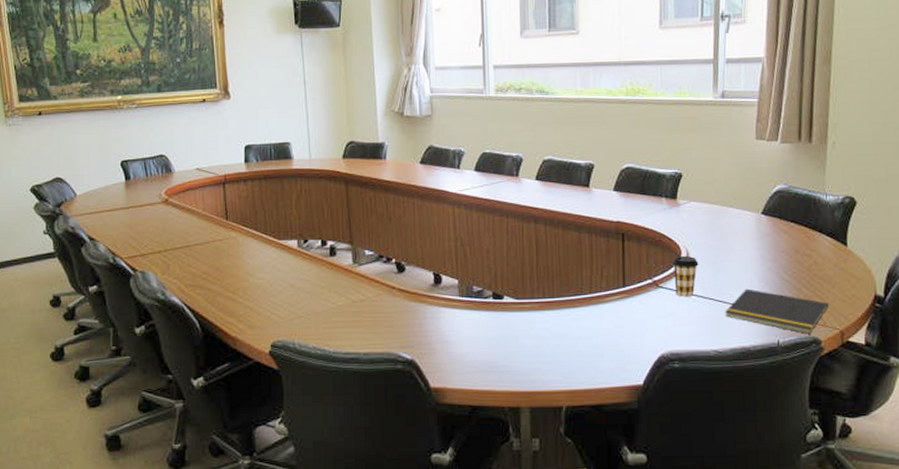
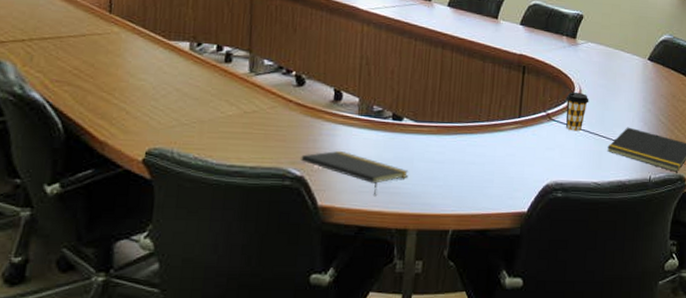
notepad: none [409,333,515,375] -> present [301,151,409,196]

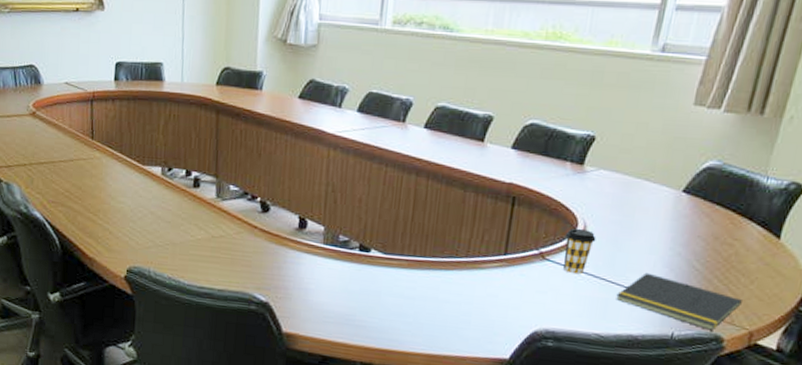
notepad: present [301,151,409,196] -> none [266,279,376,327]

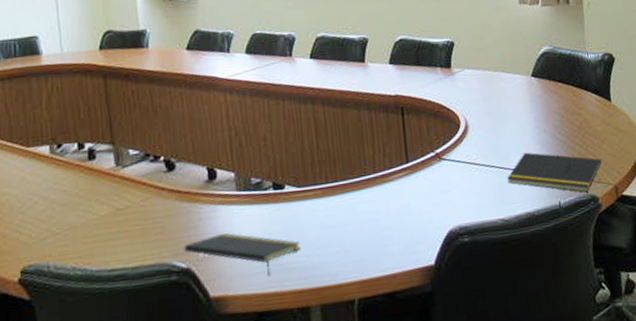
notepad: none [266,279,376,327] -> present [184,233,301,276]
coffee cup: present [563,228,597,275] -> none [452,124,478,168]

